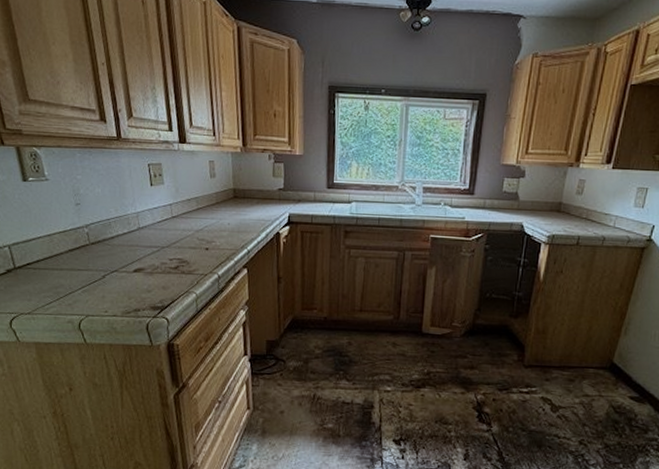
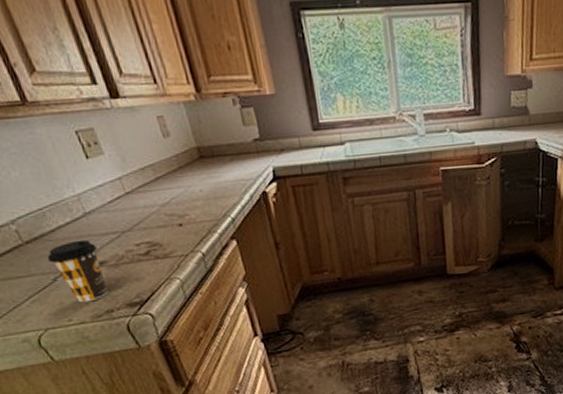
coffee cup: none [103,248,140,300] -> present [47,239,109,303]

